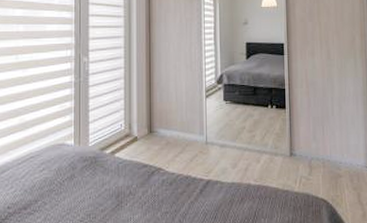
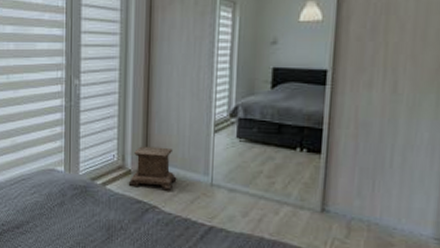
stool: none [135,113,178,153] -> present [128,146,177,191]

